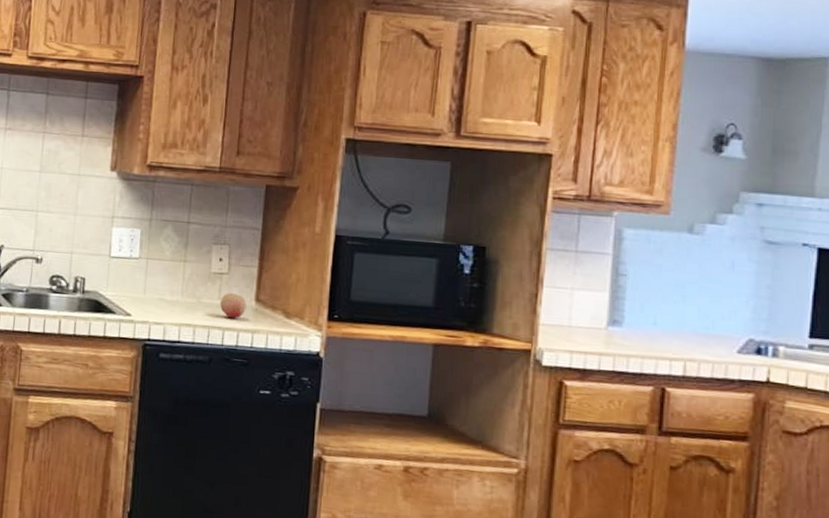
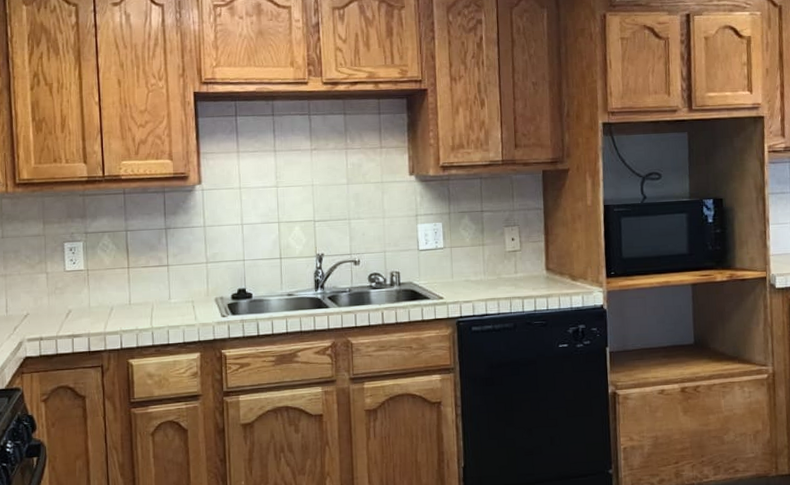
fruit: present [220,292,247,319] -> none [517,266,539,288]

